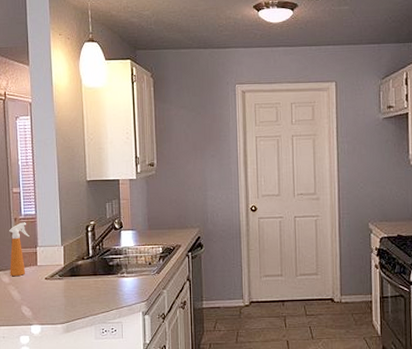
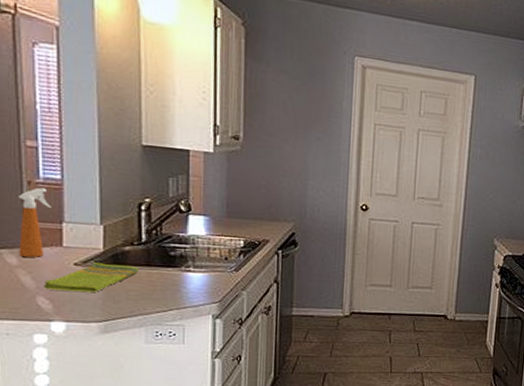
dish towel: none [25,276,89,300] -> present [43,262,140,292]

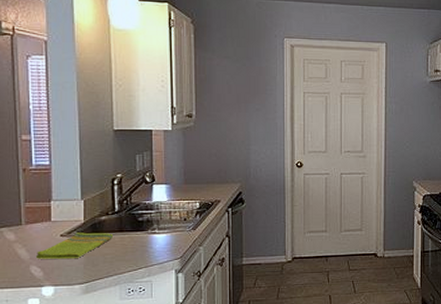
spray bottle: present [19,187,51,258] -> none [16,173,42,233]

